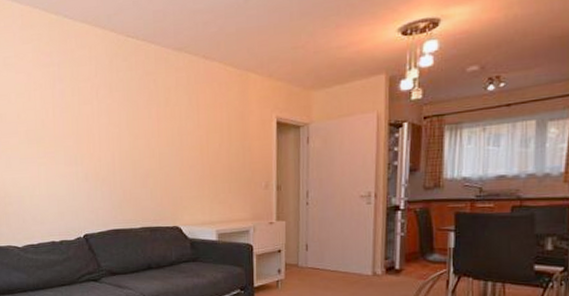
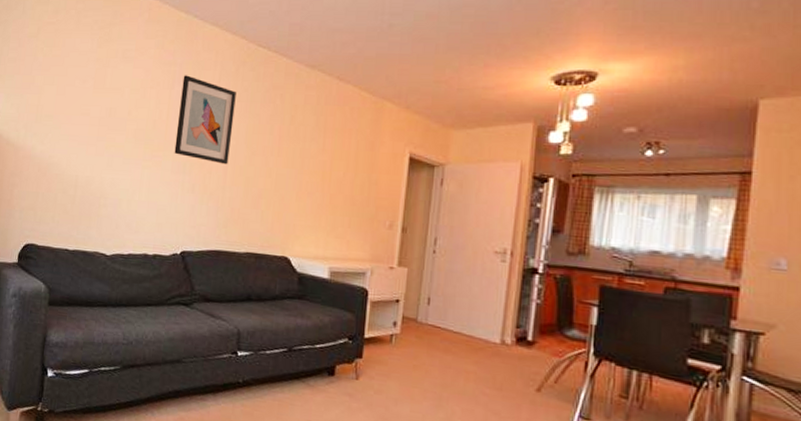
wall art: none [62,73,115,152] -> present [174,75,236,165]

